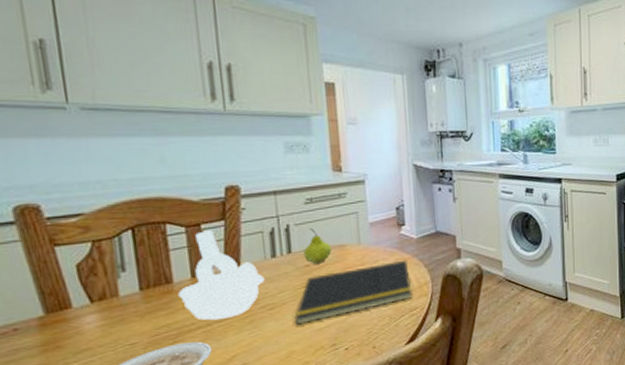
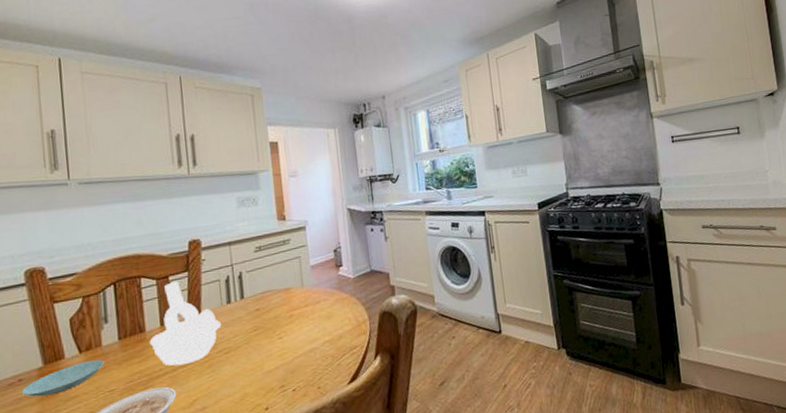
saucer: none [17,311,123,349] -> present [21,360,105,397]
notepad: present [294,260,413,325] -> none [247,299,352,368]
fruit: present [303,228,332,264] -> none [254,274,279,308]

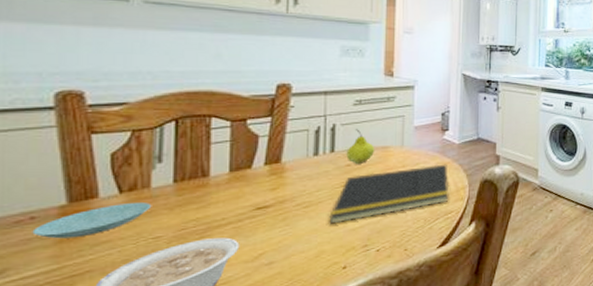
teapot: present [149,281,222,366] -> none [213,126,305,217]
notepad: none [247,299,352,368] -> present [329,164,450,224]
fruit: none [254,274,279,308] -> present [346,129,375,164]

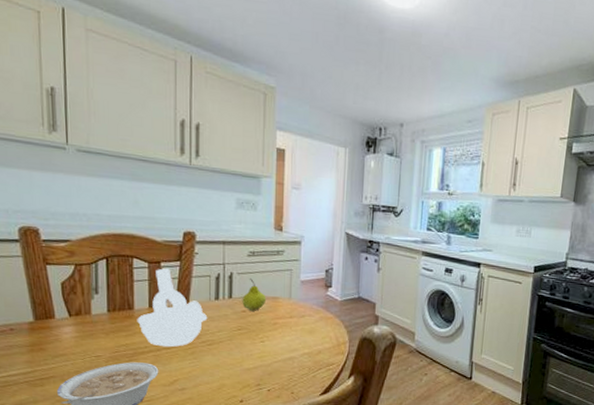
saucer: present [32,202,152,239] -> none [12,325,93,349]
teapot: none [213,126,305,217] -> present [137,268,208,348]
notepad: present [329,164,450,224] -> none [228,318,332,363]

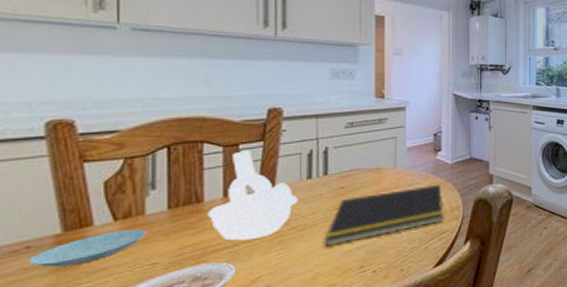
saucer: none [12,325,93,349] -> present [28,229,147,268]
notepad: none [228,318,332,363] -> present [325,184,444,247]
fruit: present [242,278,267,311] -> none [340,151,369,186]

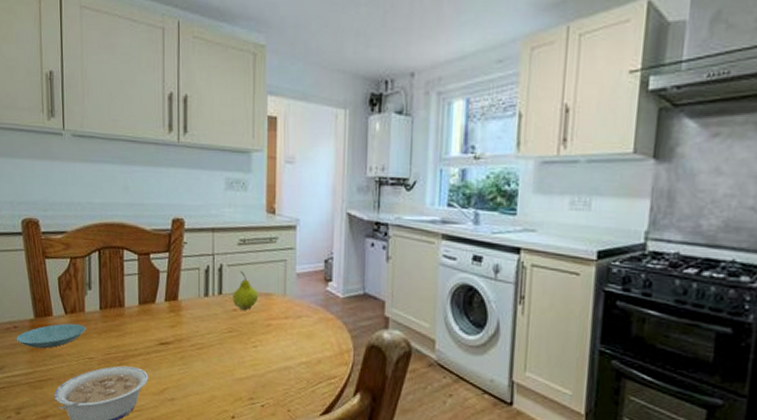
teapot: present [207,151,299,241] -> none [127,260,197,351]
notepad: present [325,184,444,247] -> none [219,319,333,371]
fruit: none [340,151,369,186] -> present [233,271,259,310]

